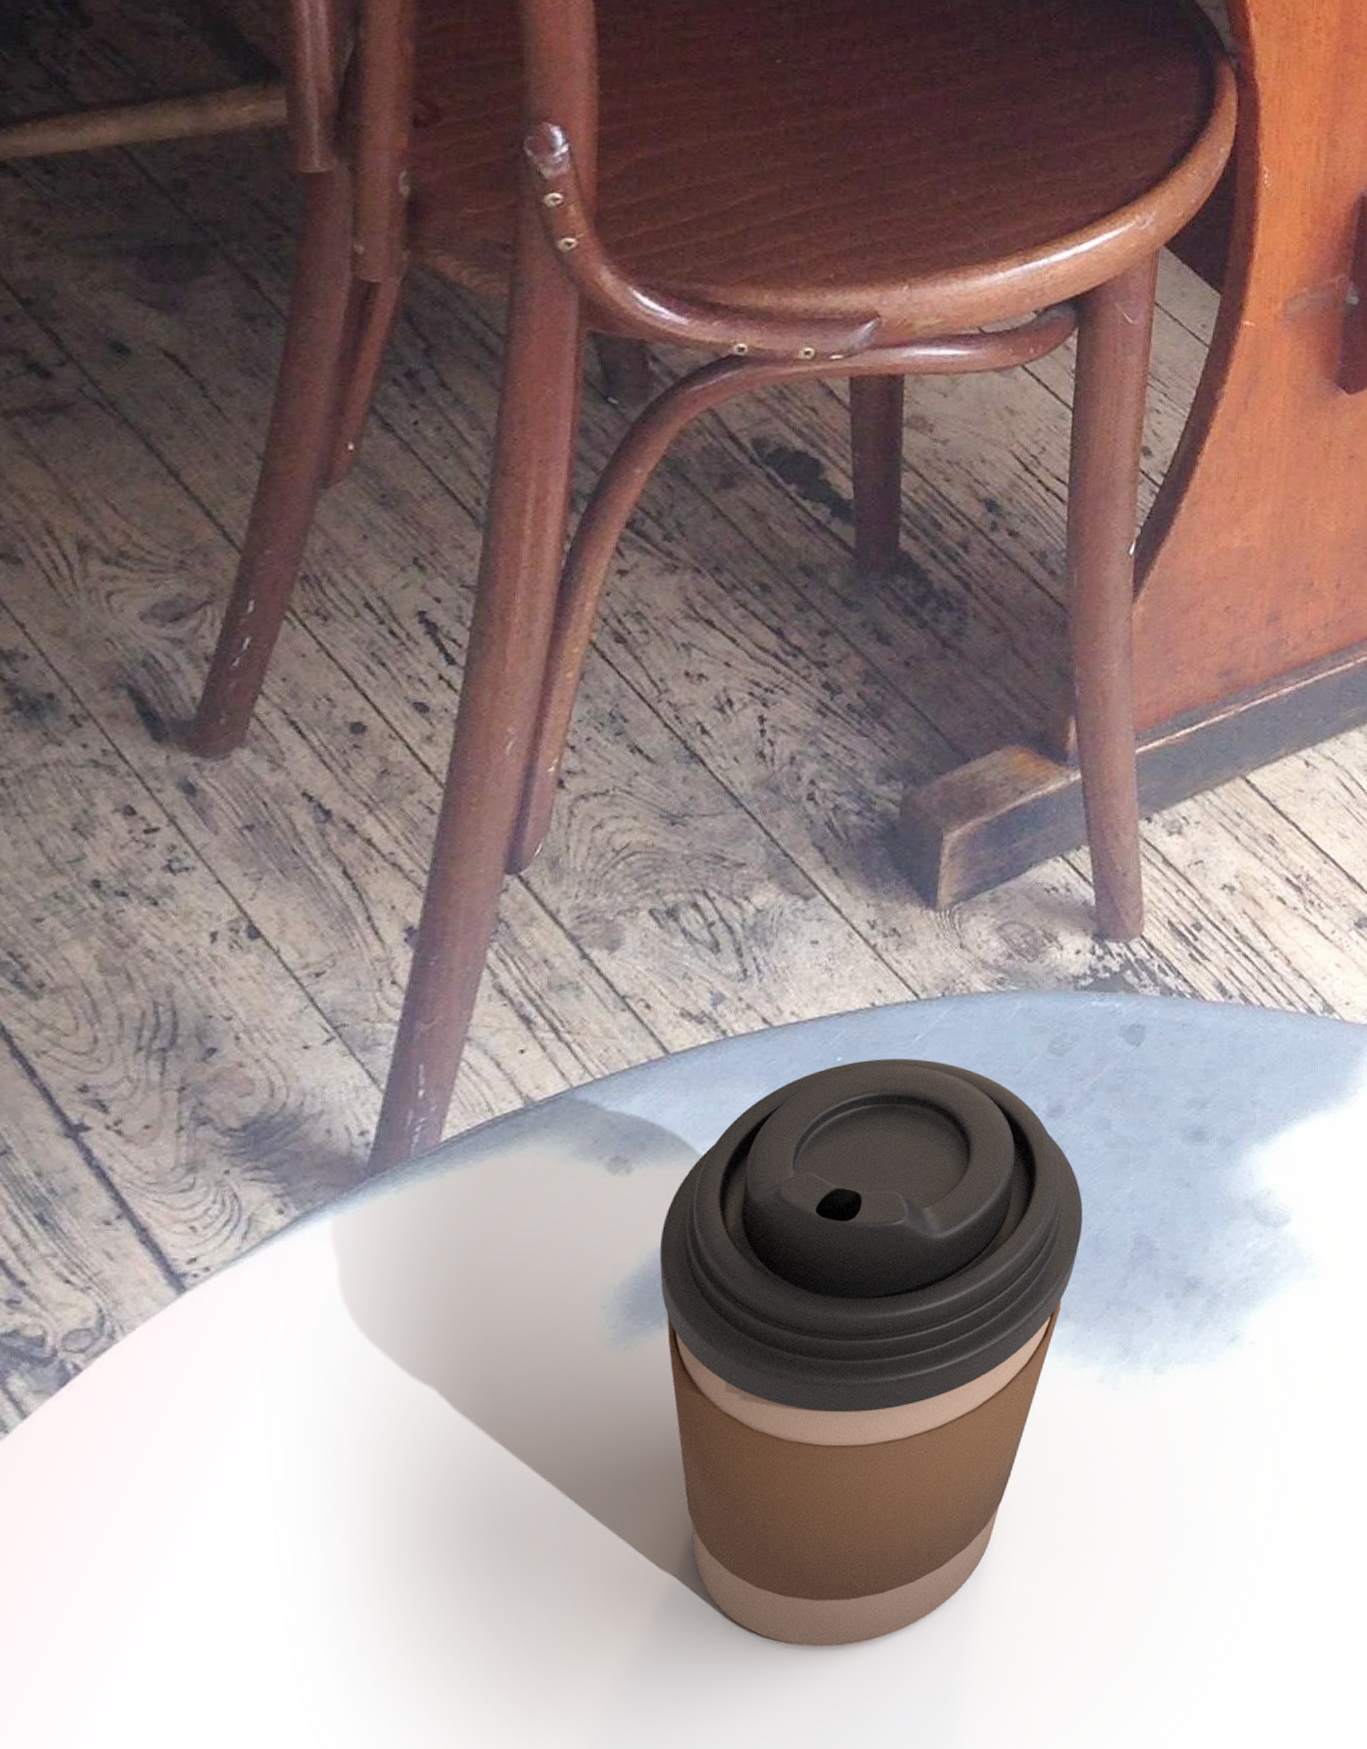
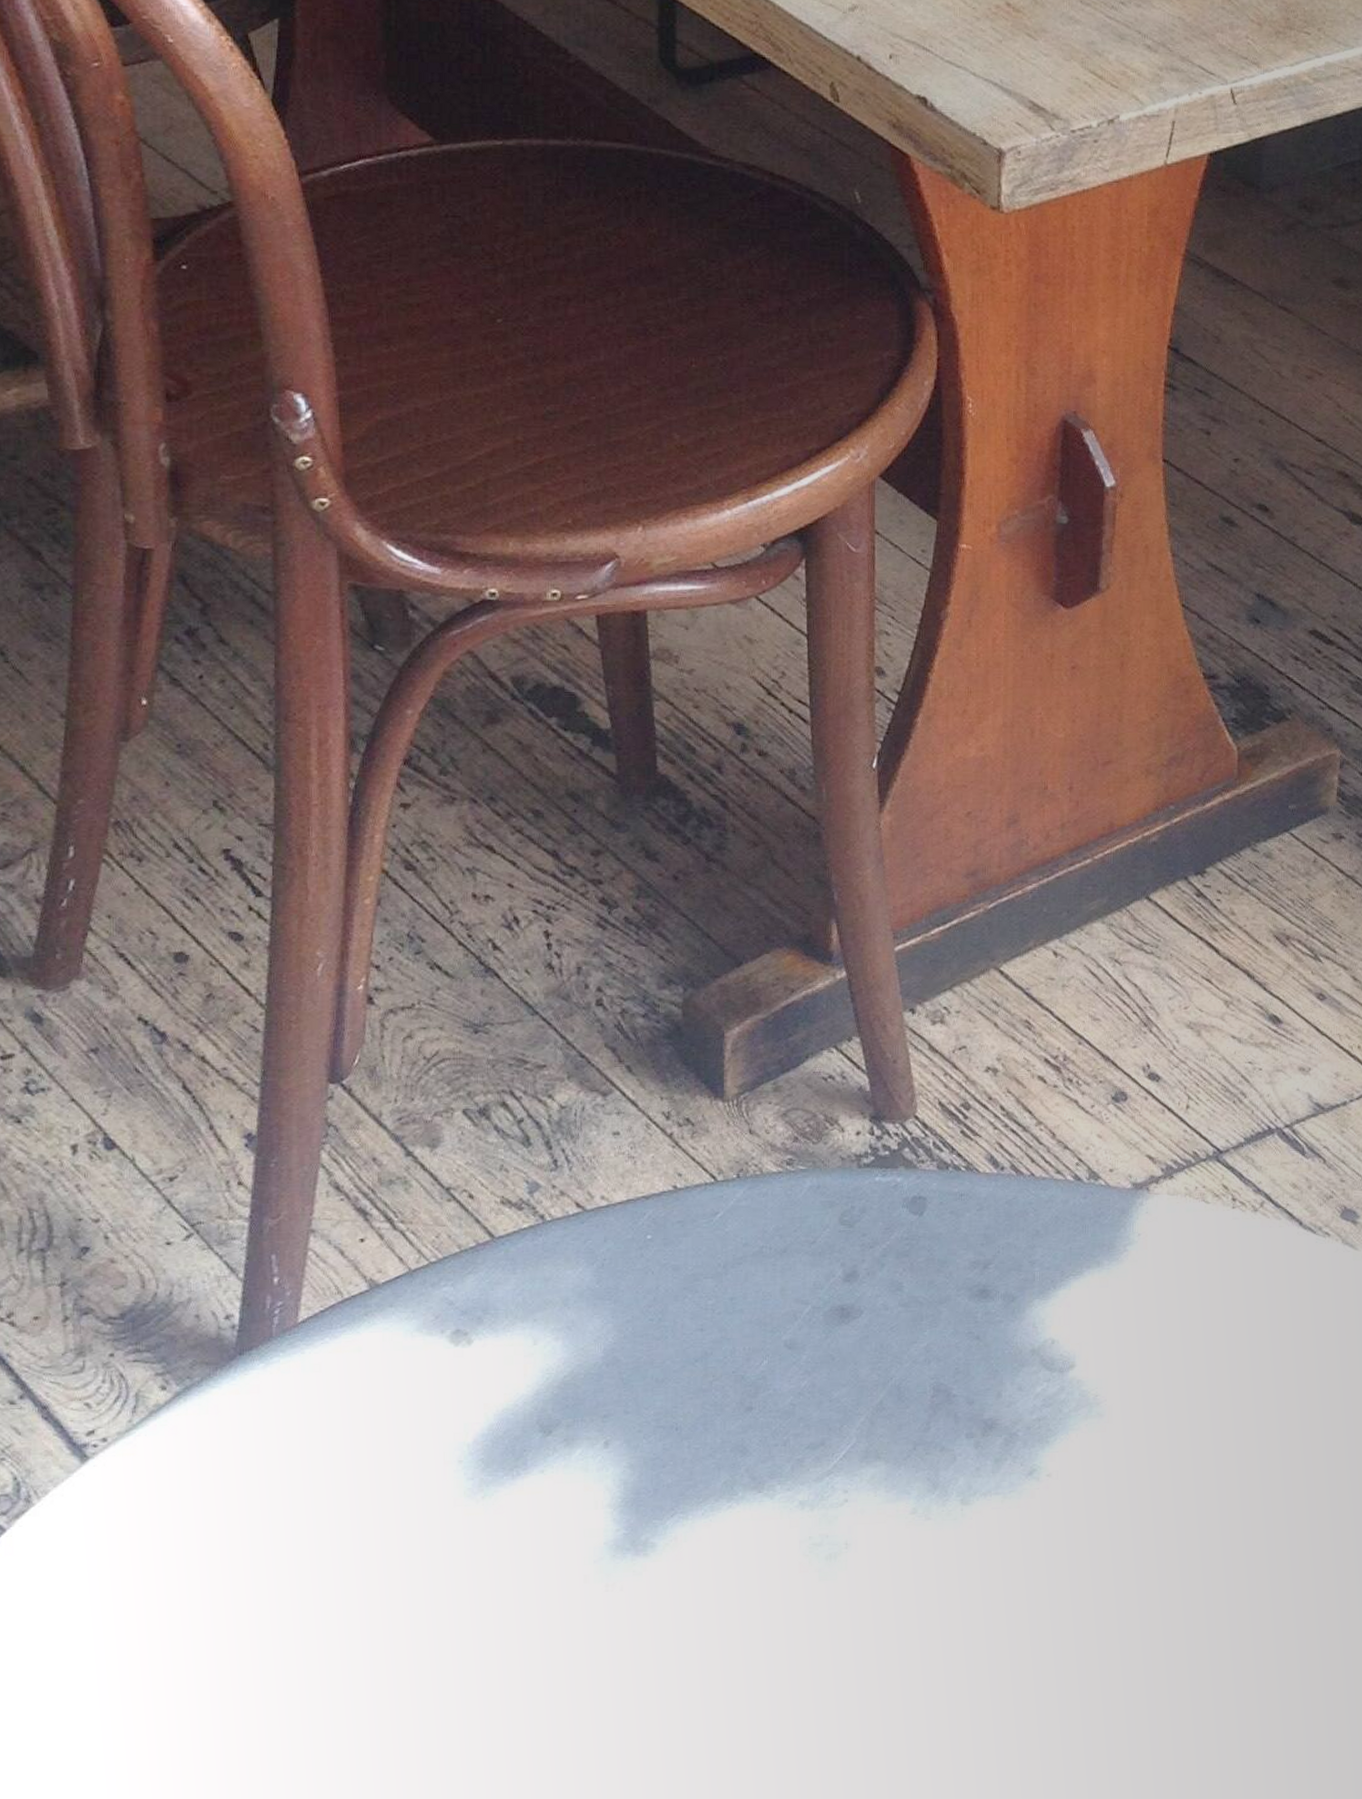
coffee cup: present [659,1059,1084,1647] -> none [504,1234,884,1749]

